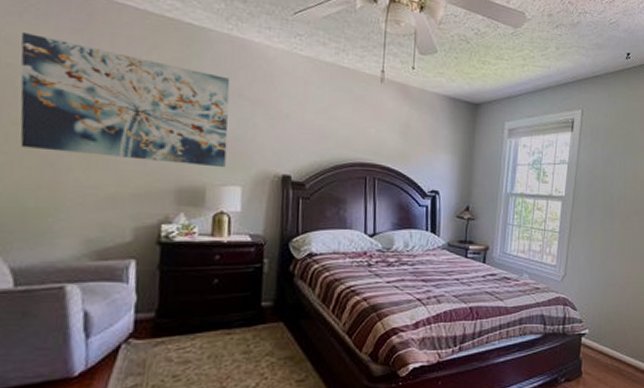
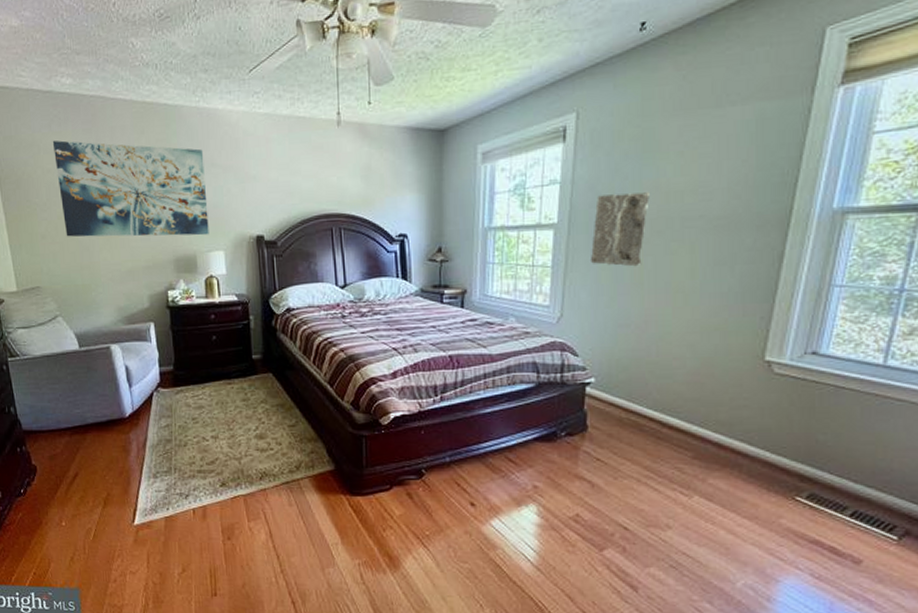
relief panel: none [589,178,630,238] -> present [591,192,650,267]

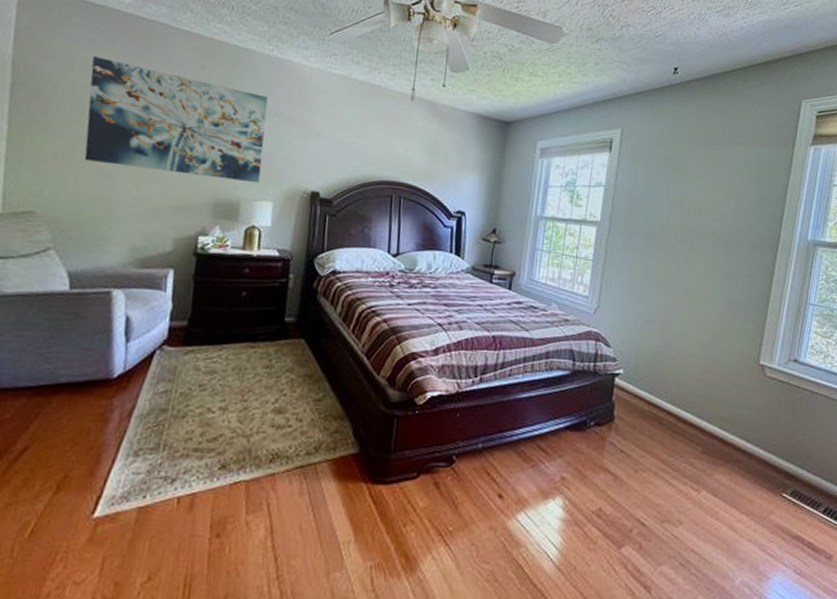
relief panel: present [591,192,650,267] -> none [626,202,675,269]

